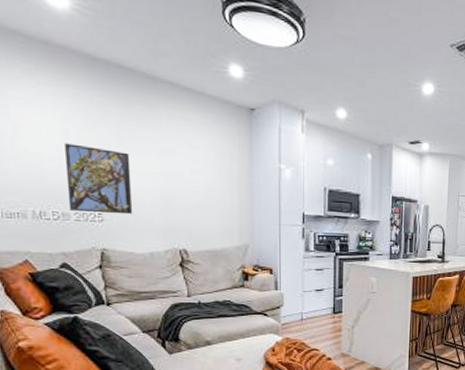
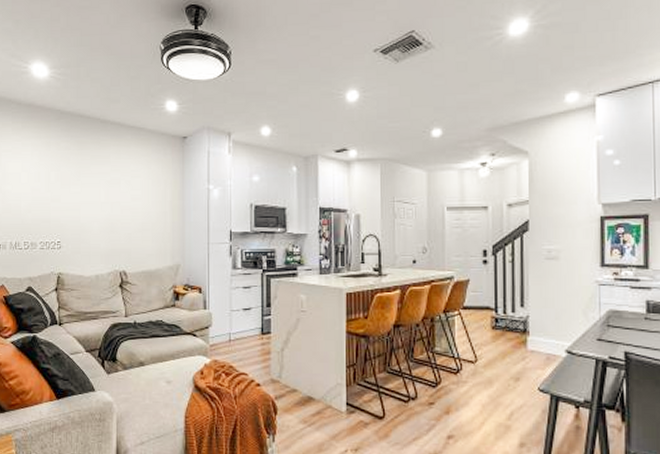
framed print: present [65,143,133,215] -> none [36,183,84,241]

